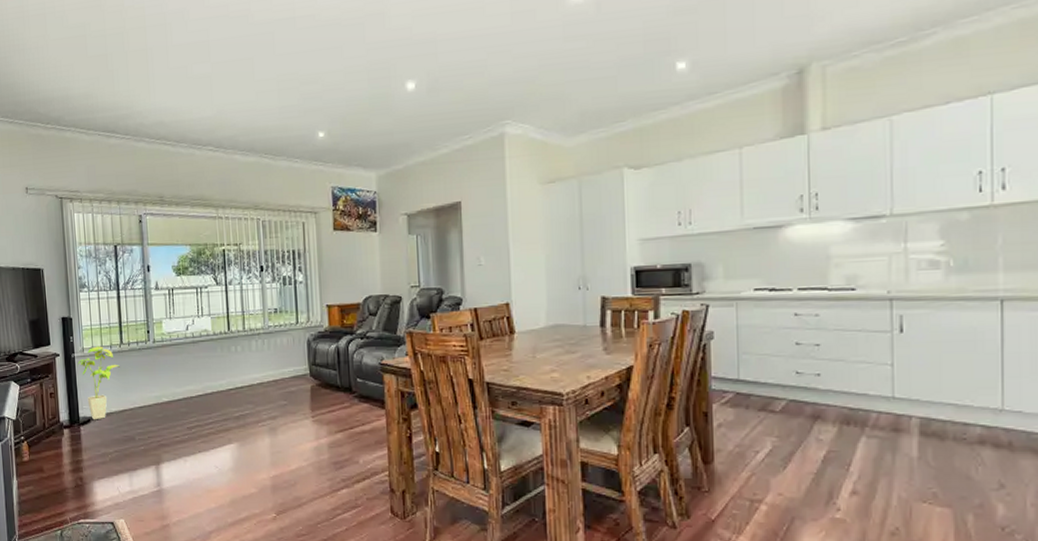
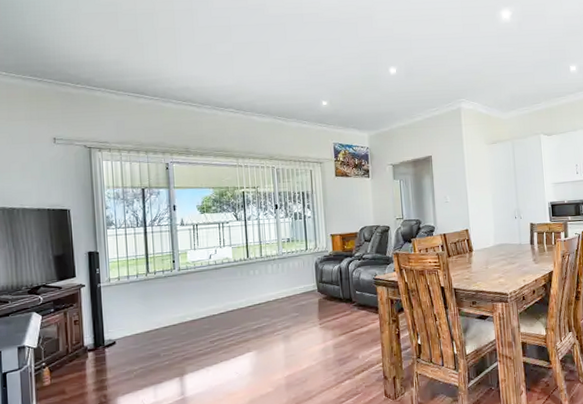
house plant: present [78,346,120,420] -> none [104,275,146,342]

